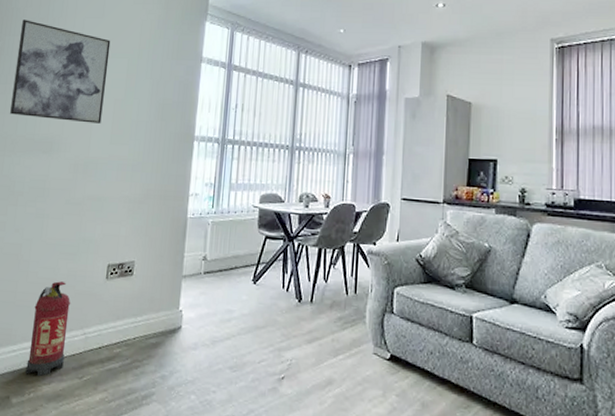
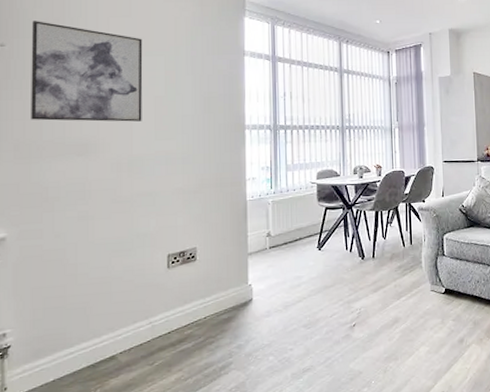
fire extinguisher: present [25,281,71,377] -> none [88,278,132,373]

